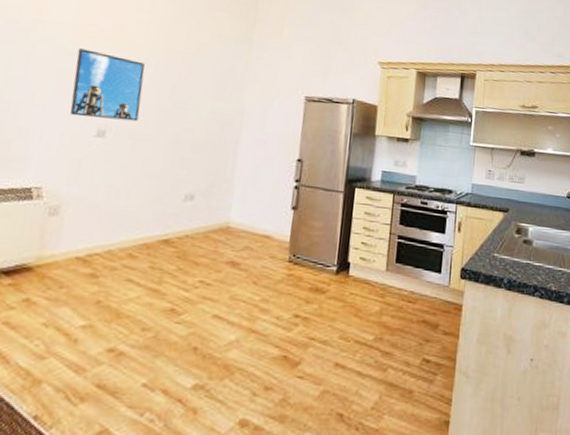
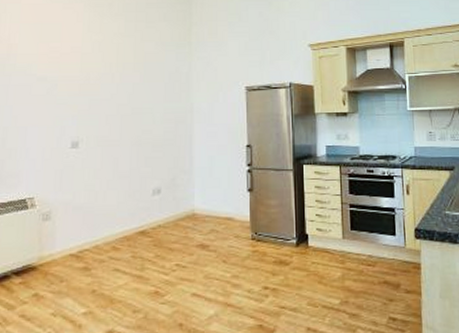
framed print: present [70,48,145,122] -> none [46,73,104,133]

